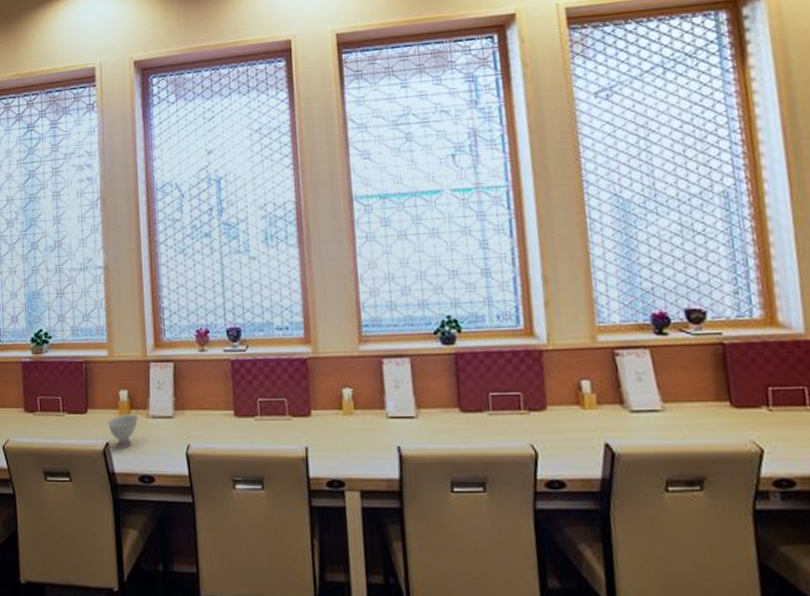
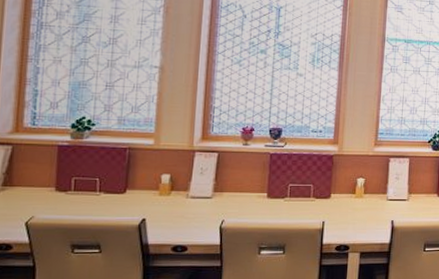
teacup: present [107,414,139,450] -> none [146,195,179,225]

